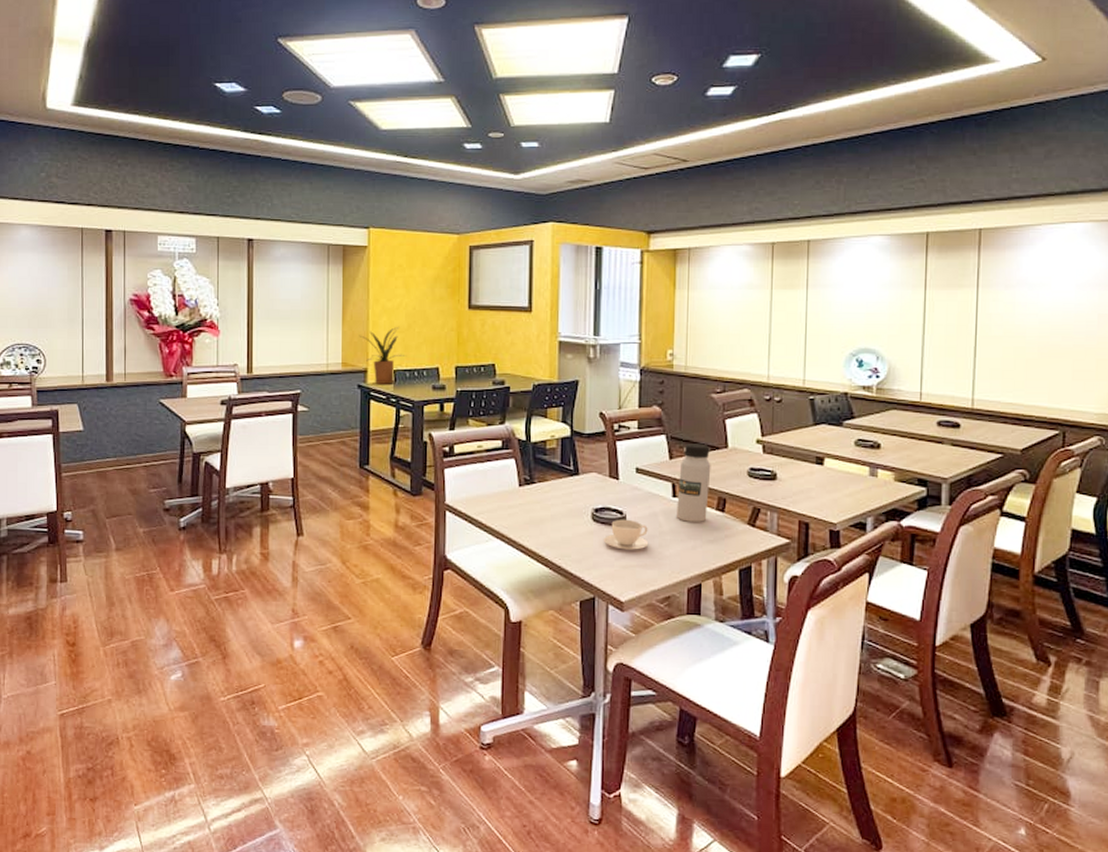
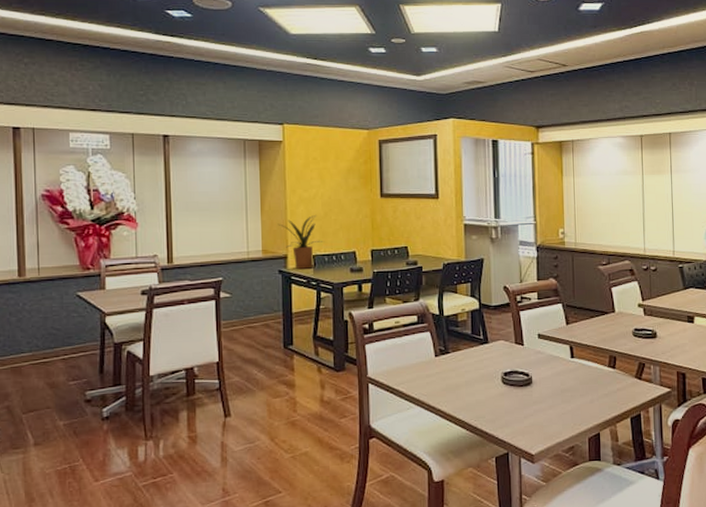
teacup: present [604,519,649,550] -> none [514,380,553,408]
water bottle: present [676,443,711,523] -> none [574,309,602,380]

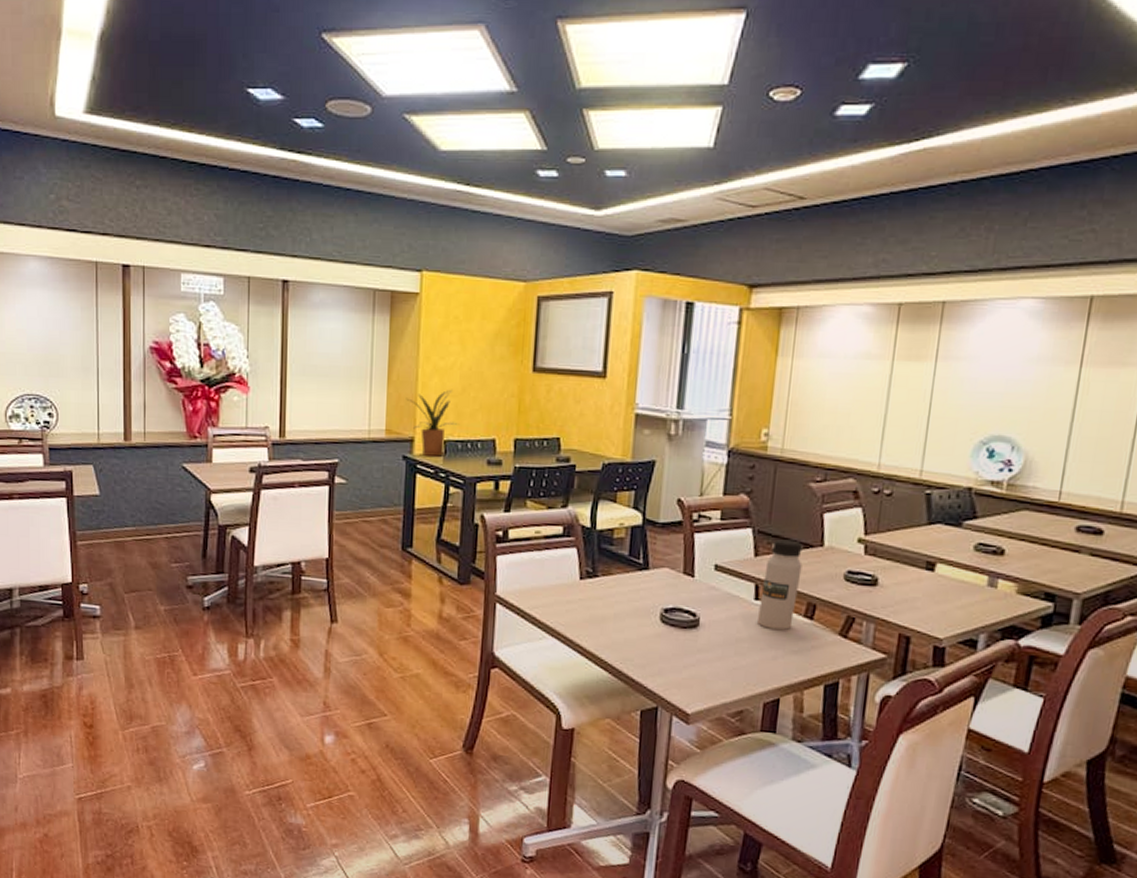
water bottle: none [574,309,602,380] -> present [756,539,803,631]

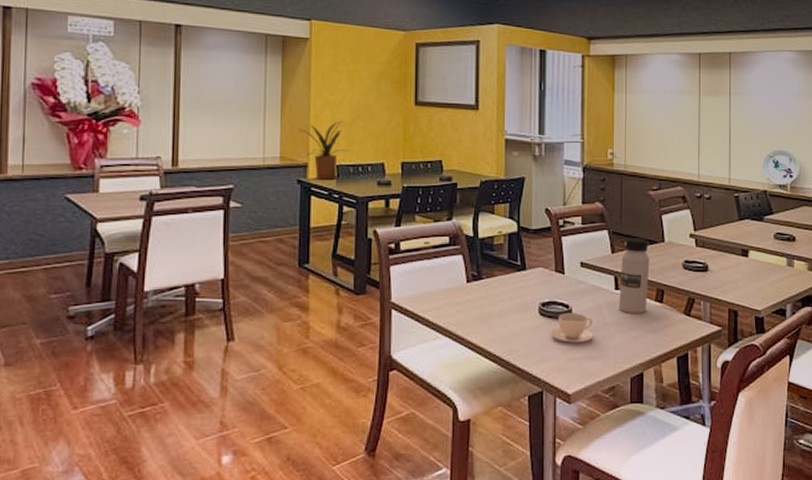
teacup: none [672,621,724,657] -> present [551,312,594,343]

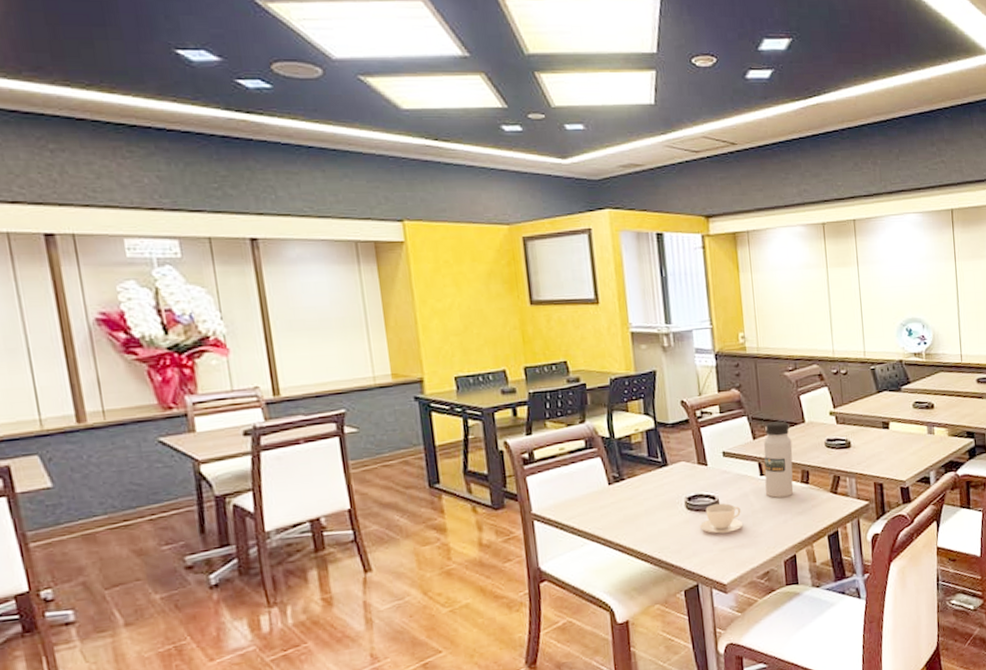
house plant: present [299,121,351,180] -> none [408,330,468,394]

